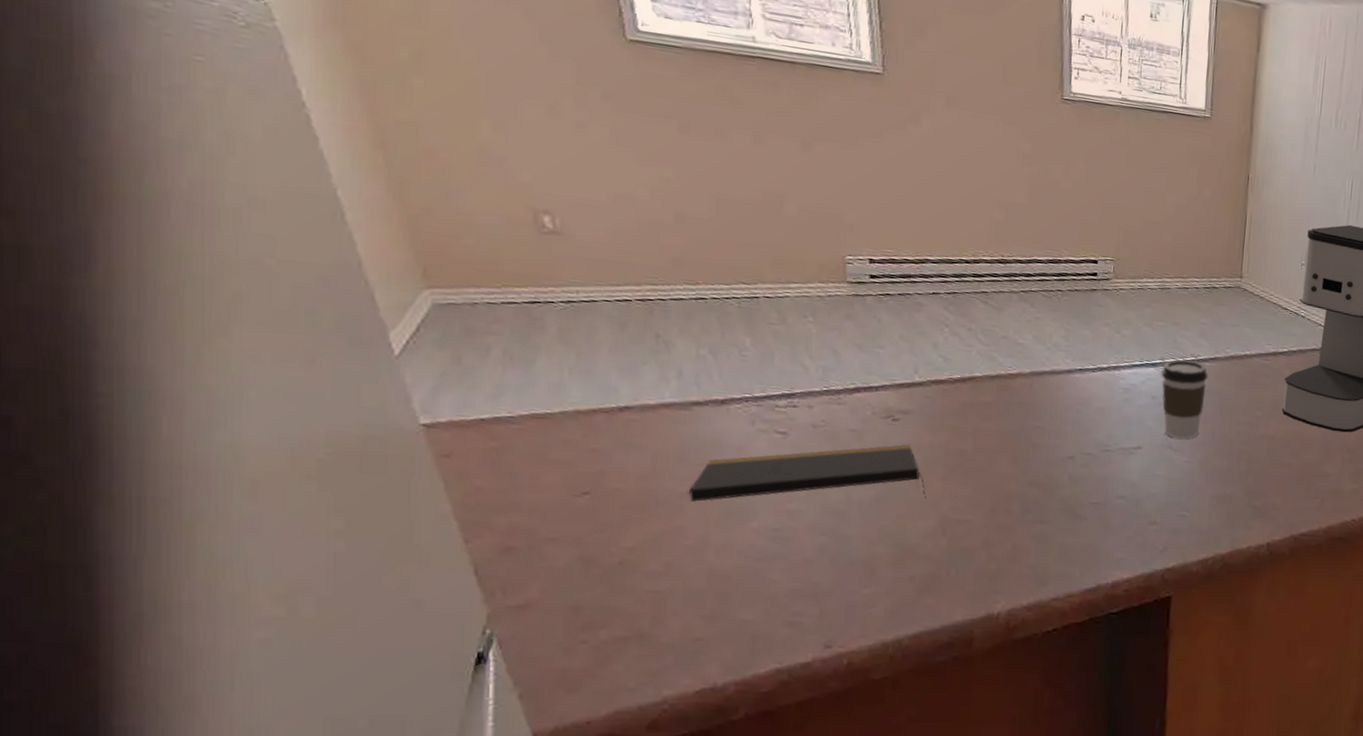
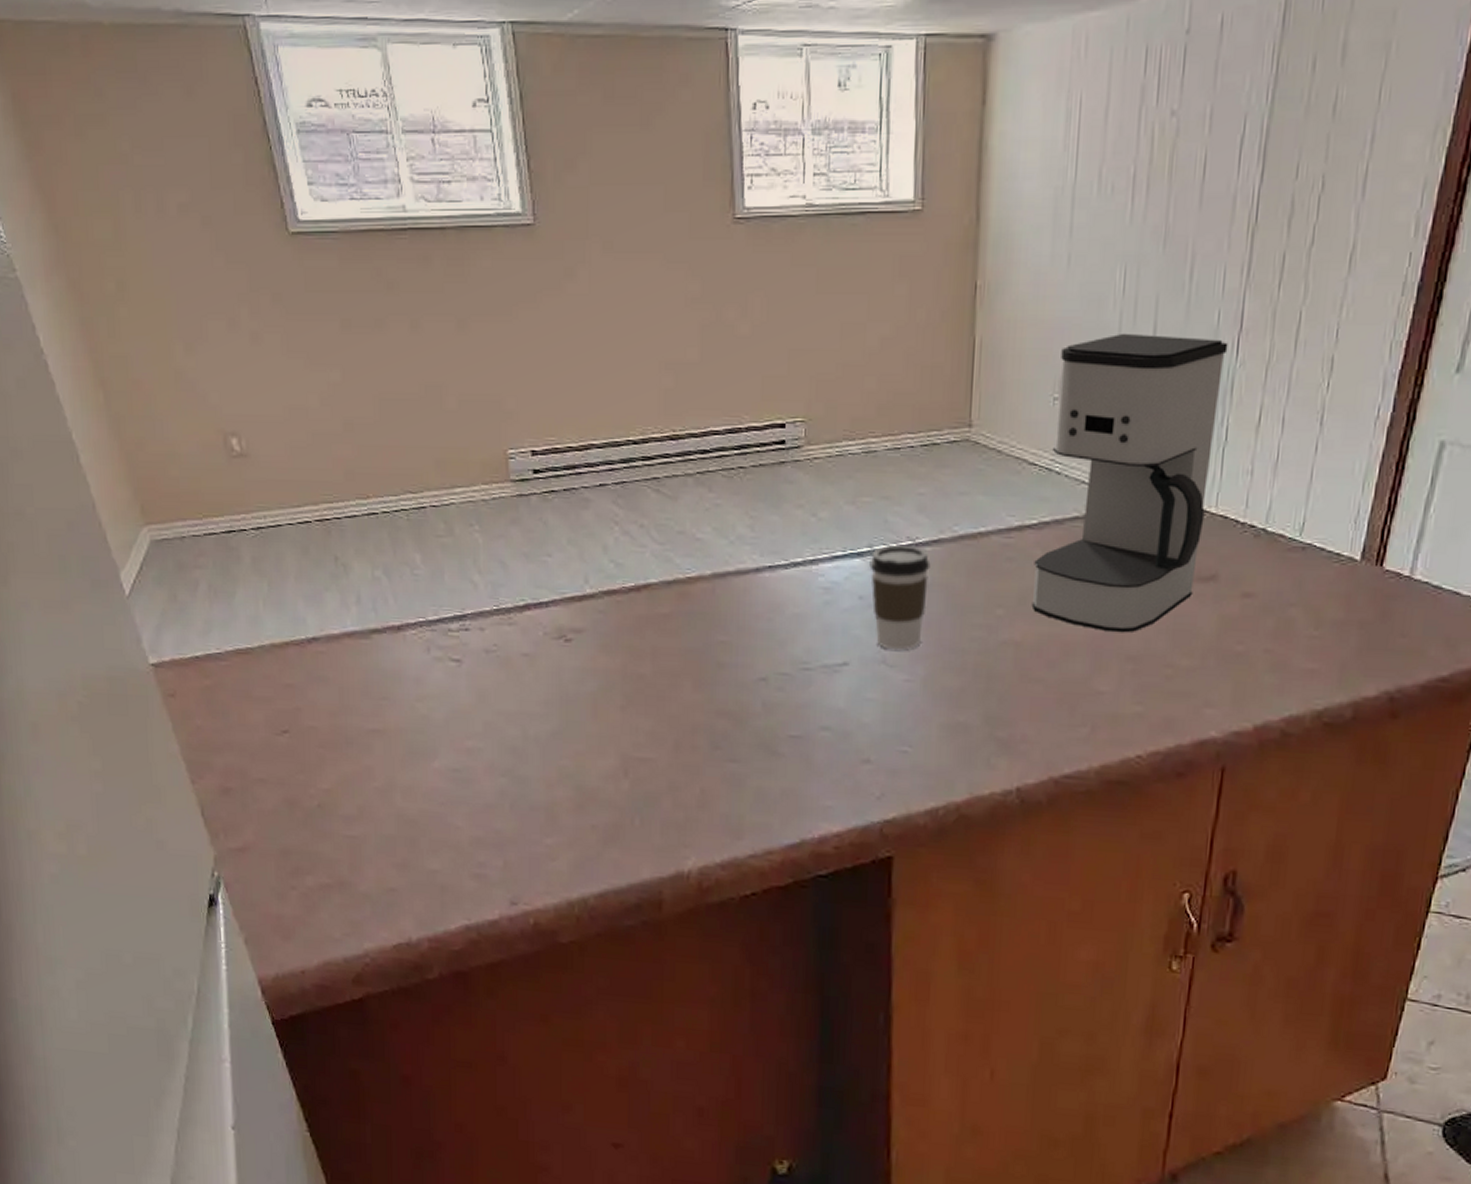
notepad: present [688,444,926,503] -> none [373,669,605,741]

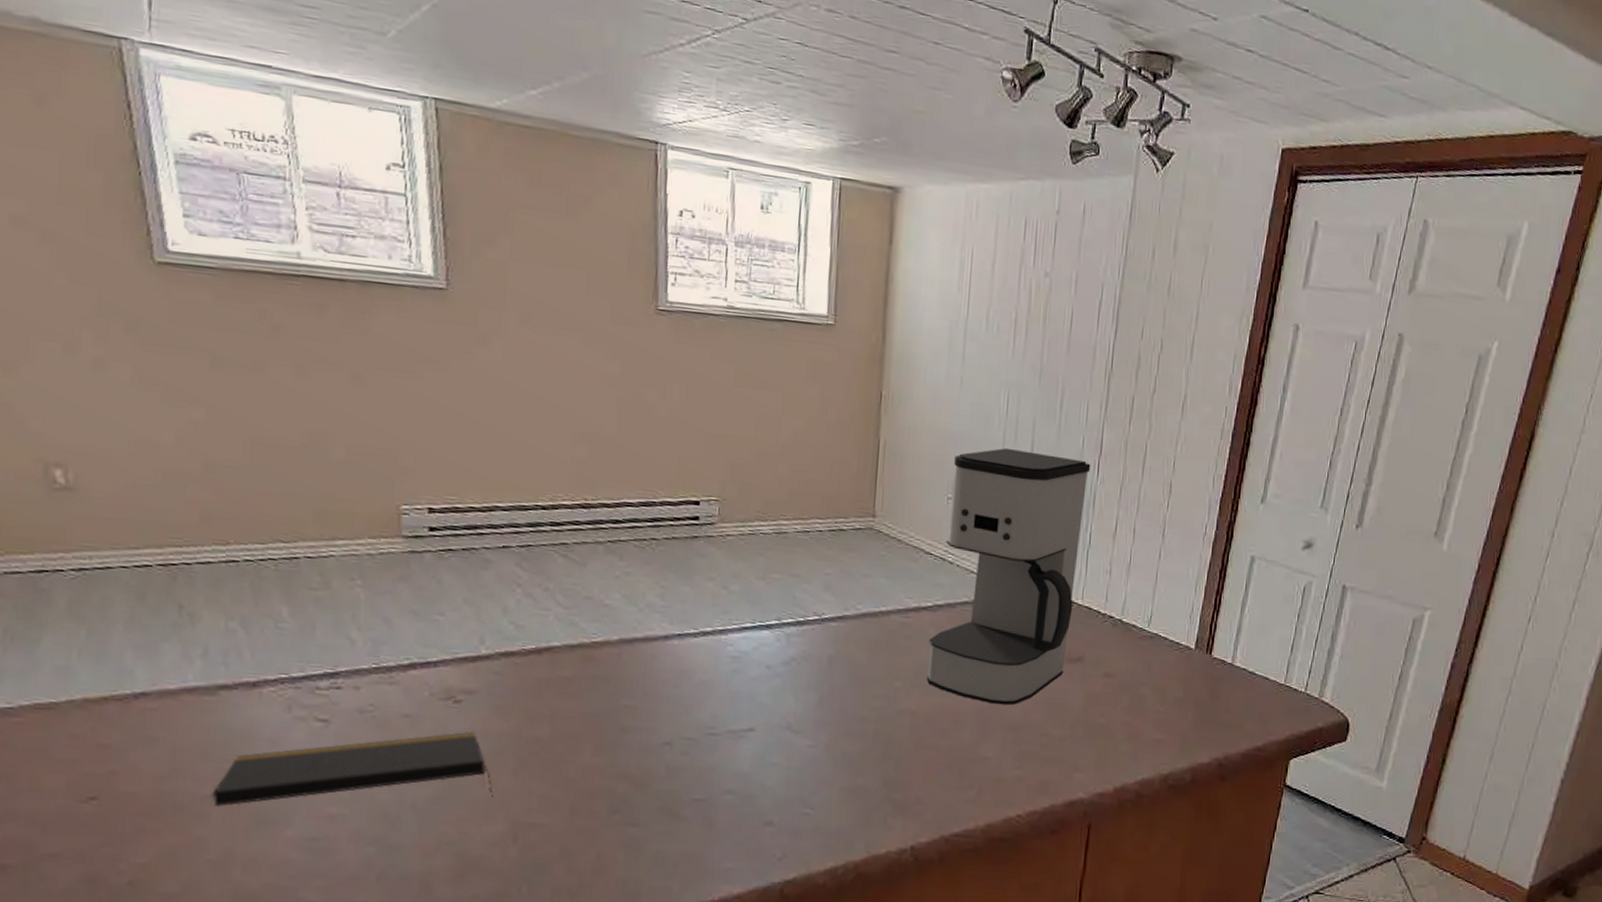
notepad: none [373,669,605,741] -> present [211,731,493,808]
coffee cup: present [869,544,931,650] -> none [777,619,835,718]

